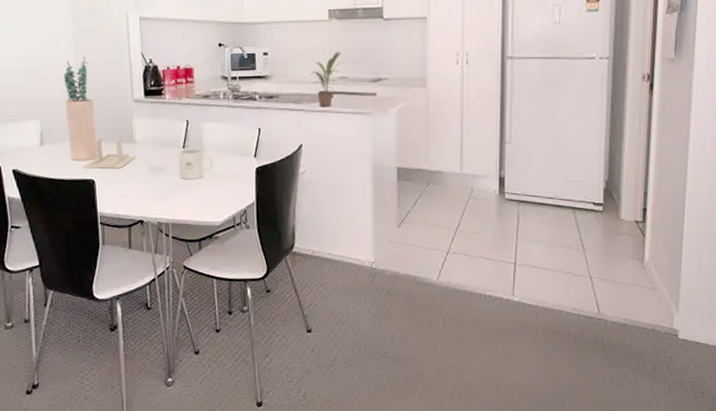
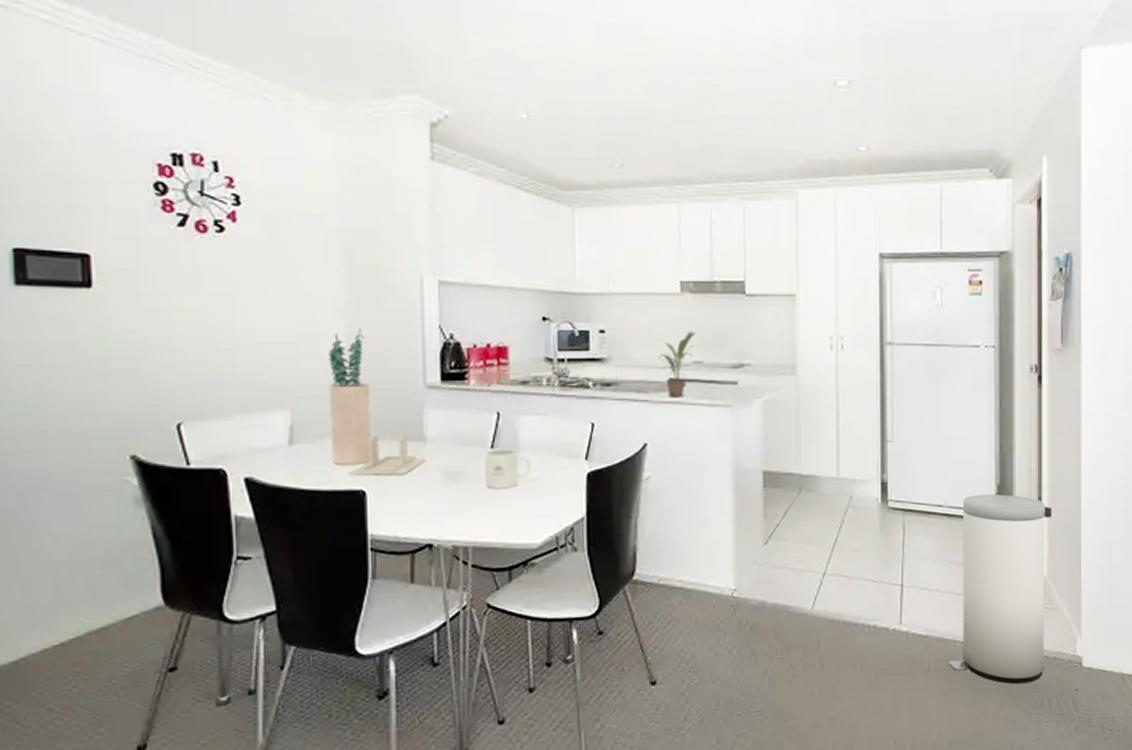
pedal bin: none [554,188,656,350] -> present [949,494,1052,684]

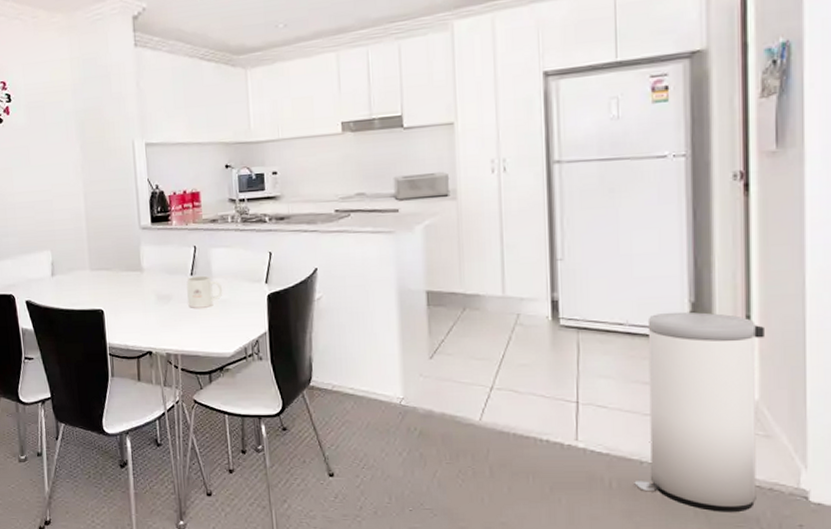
vase: present [328,328,372,466] -> none [73,186,106,292]
napkin holder: present [349,435,427,476] -> none [91,267,144,299]
potted plant: present [658,330,698,398] -> none [324,166,360,227]
toaster: none [733,344,790,373] -> present [393,171,451,201]

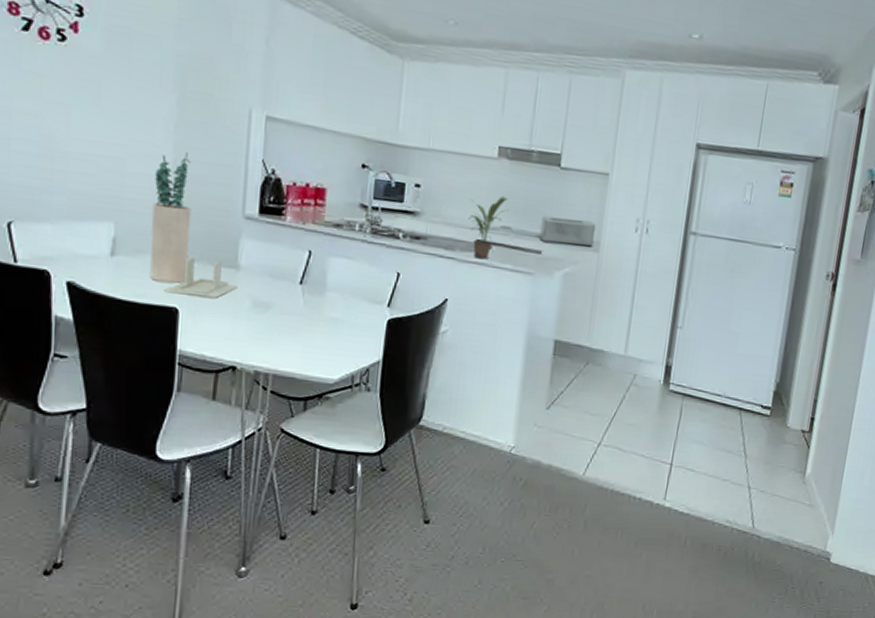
vase: none [73,186,106,292] -> present [149,152,191,284]
napkin holder: none [91,267,144,299] -> present [164,257,238,298]
mug: present [186,275,222,308] -> none [291,285,335,324]
potted plant: none [324,166,360,227] -> present [468,196,508,260]
pedal bin: present [634,312,764,513] -> none [704,389,825,570]

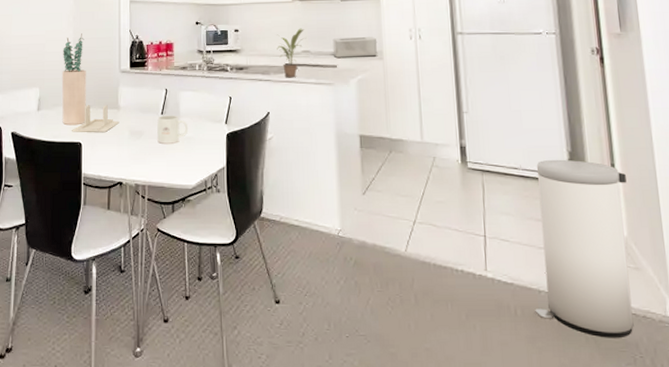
mug: none [291,285,335,324] -> present [157,115,187,144]
pedal bin: none [704,389,825,570] -> present [535,159,634,338]

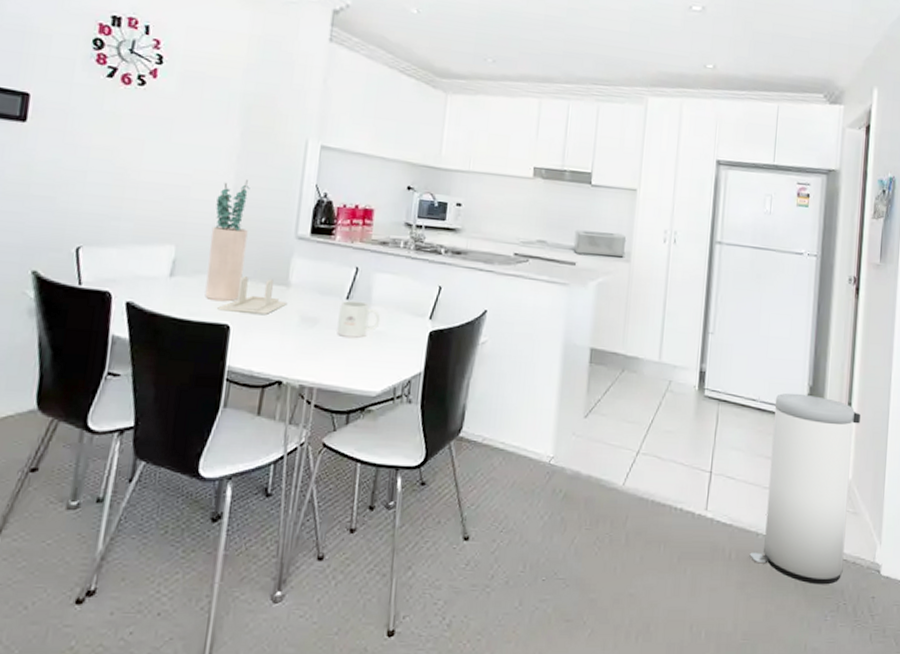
potted plant: present [277,28,306,78] -> none [506,212,544,272]

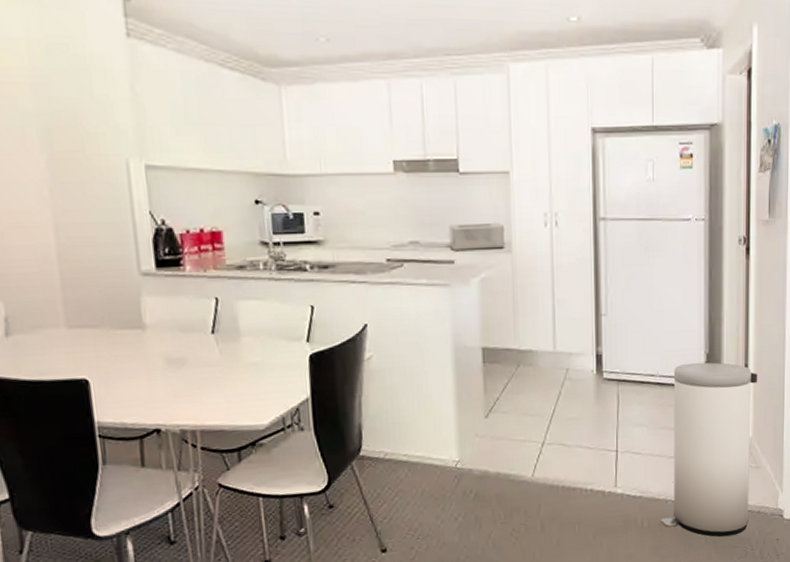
vase: present [205,180,250,302] -> none [37,216,92,356]
napkin holder: present [217,276,288,314] -> none [69,323,148,365]
mug: present [337,300,380,338] -> none [206,333,253,374]

